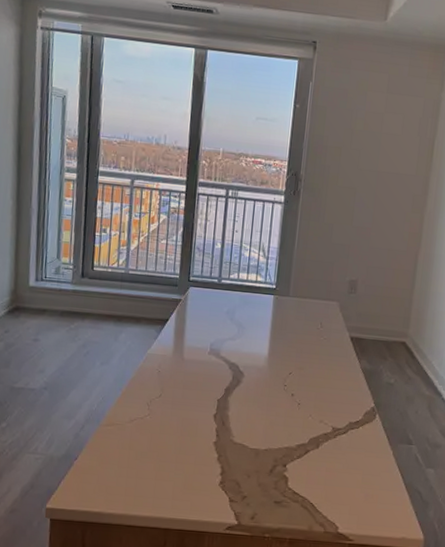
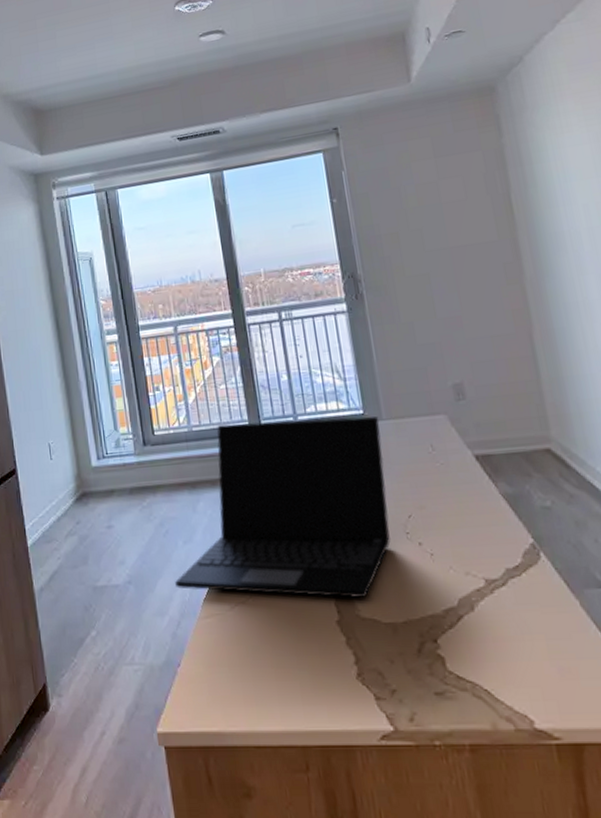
laptop: none [86,273,287,429] -> present [175,416,391,599]

